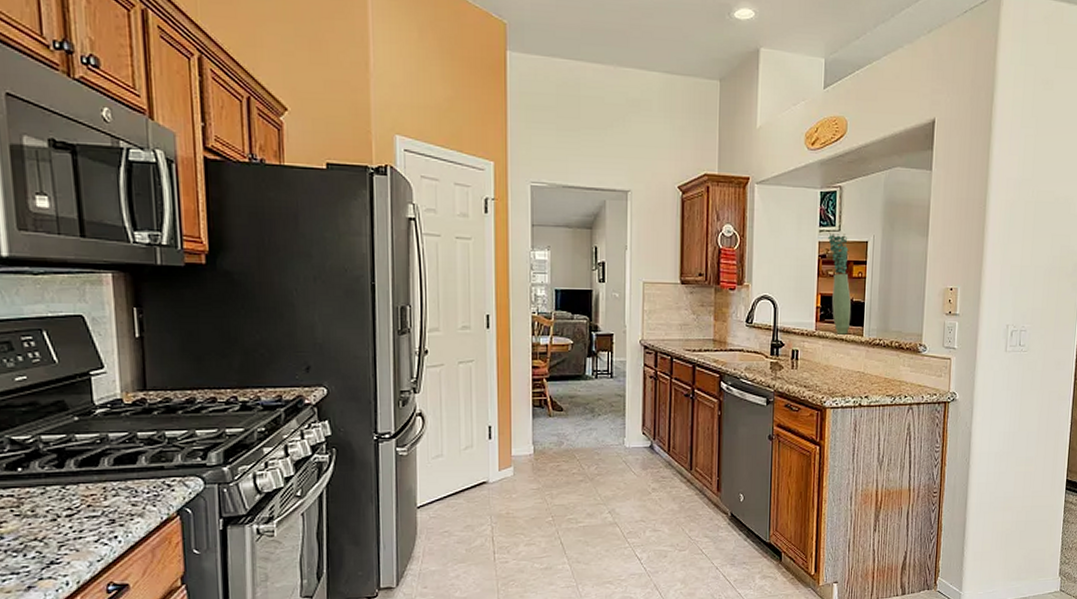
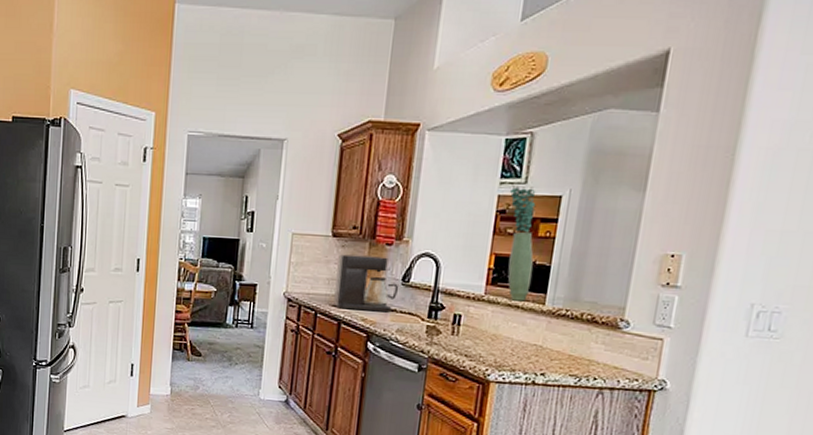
coffee maker: none [687,300,743,353] -> present [333,254,398,313]

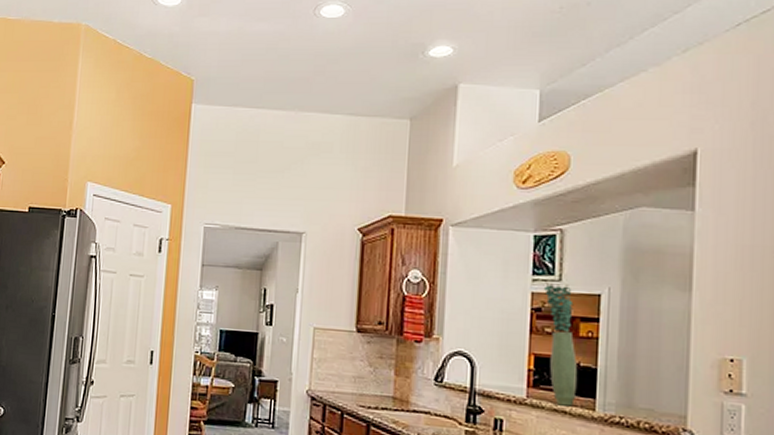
coffee maker: present [333,254,398,313] -> none [361,351,430,415]

